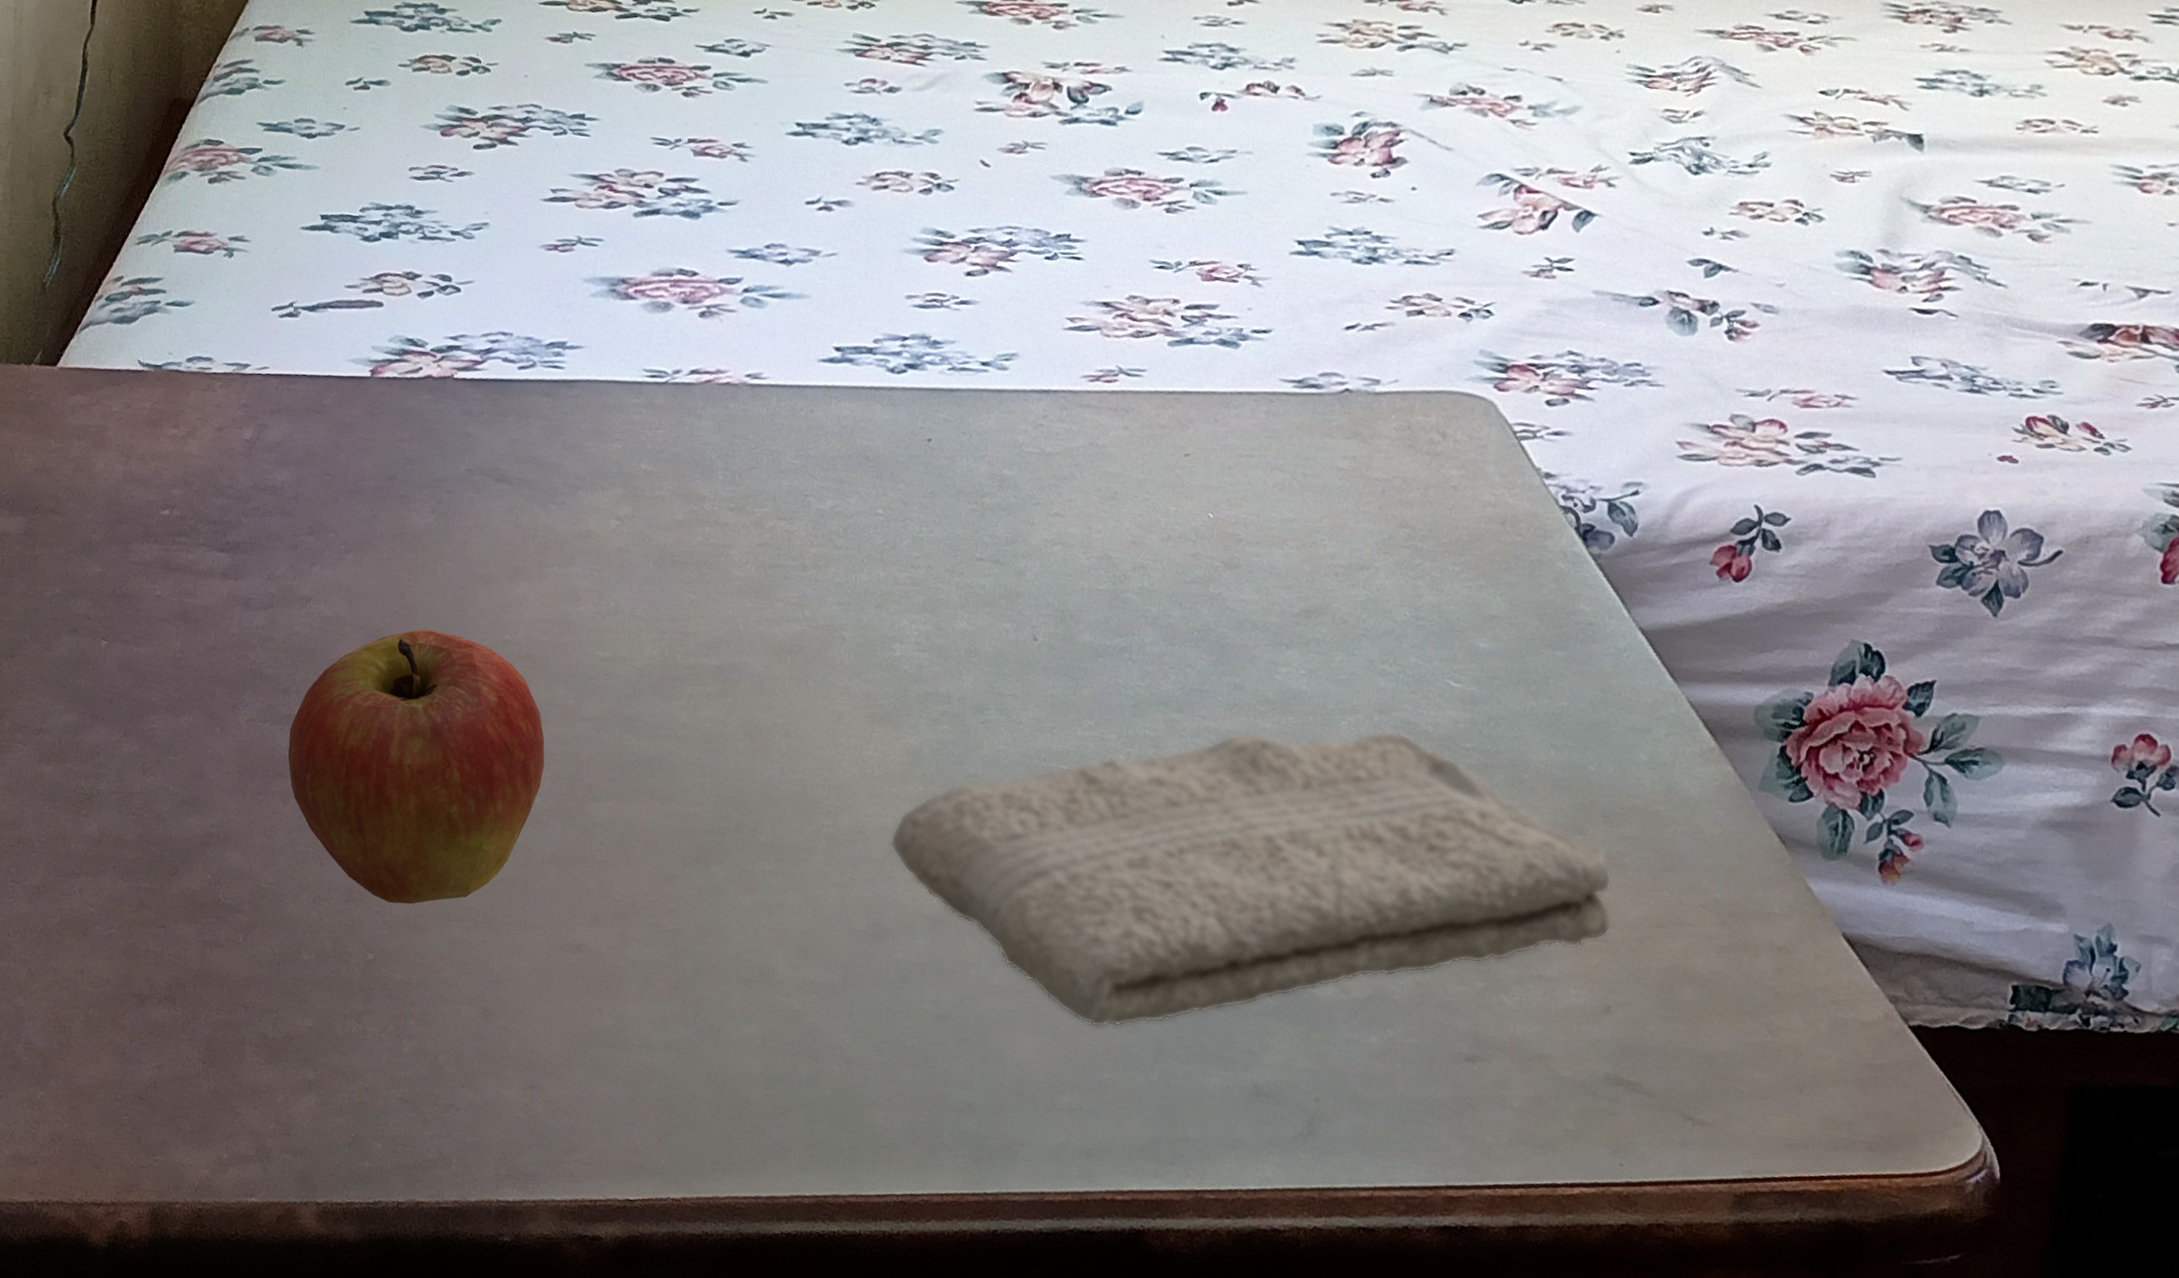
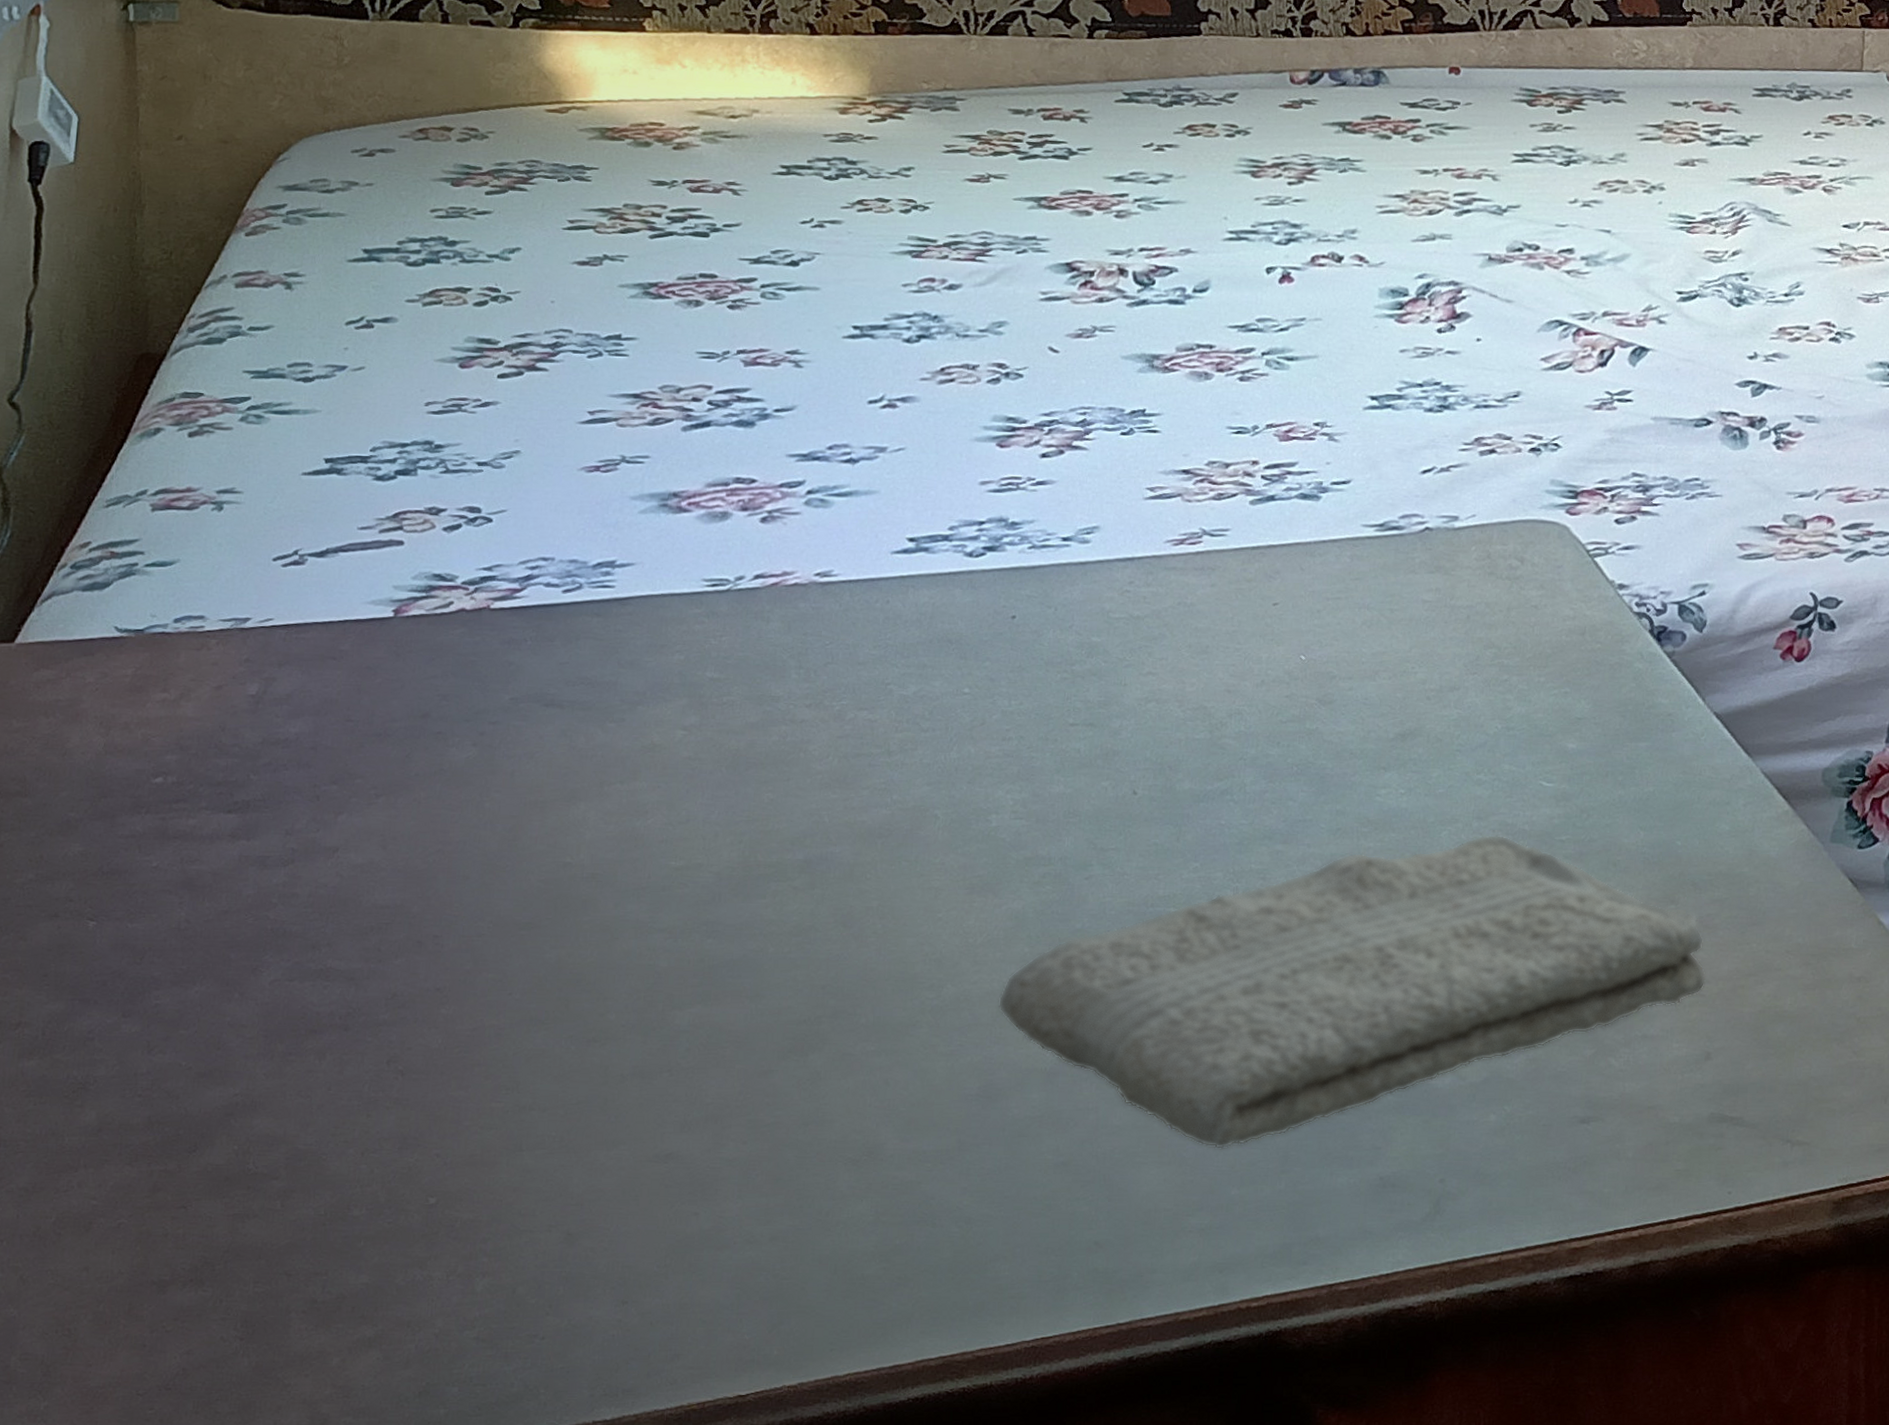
fruit: present [288,629,545,905] -> none [321,863,619,1144]

